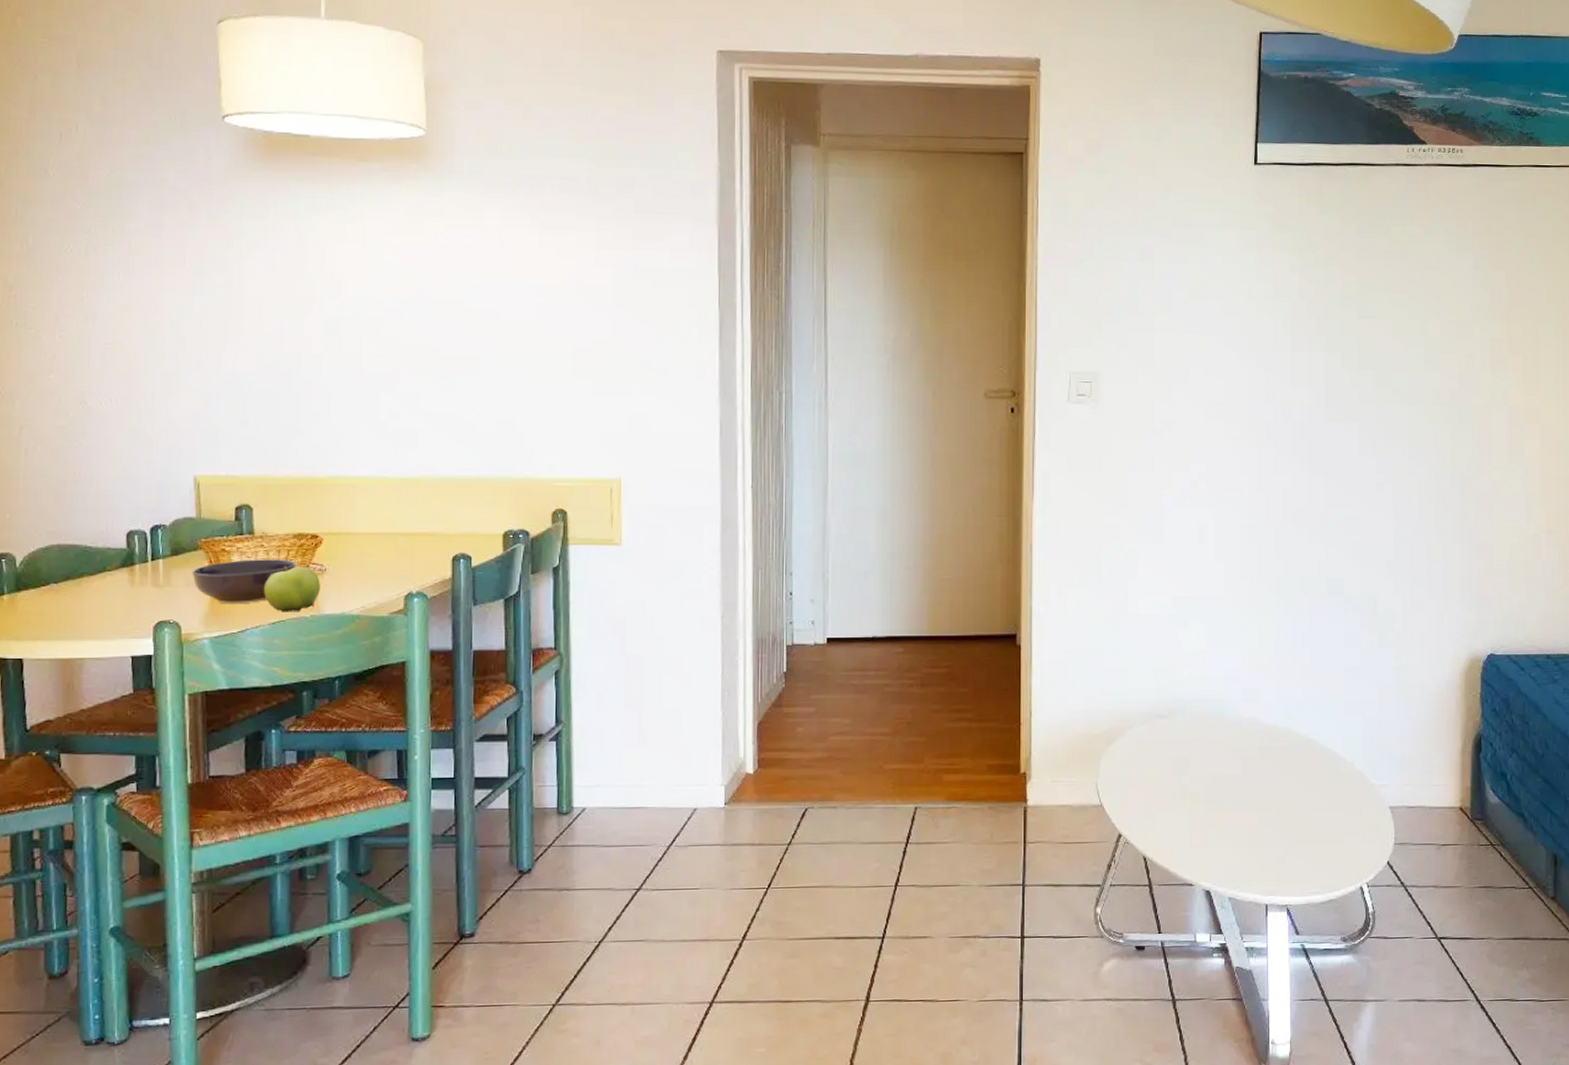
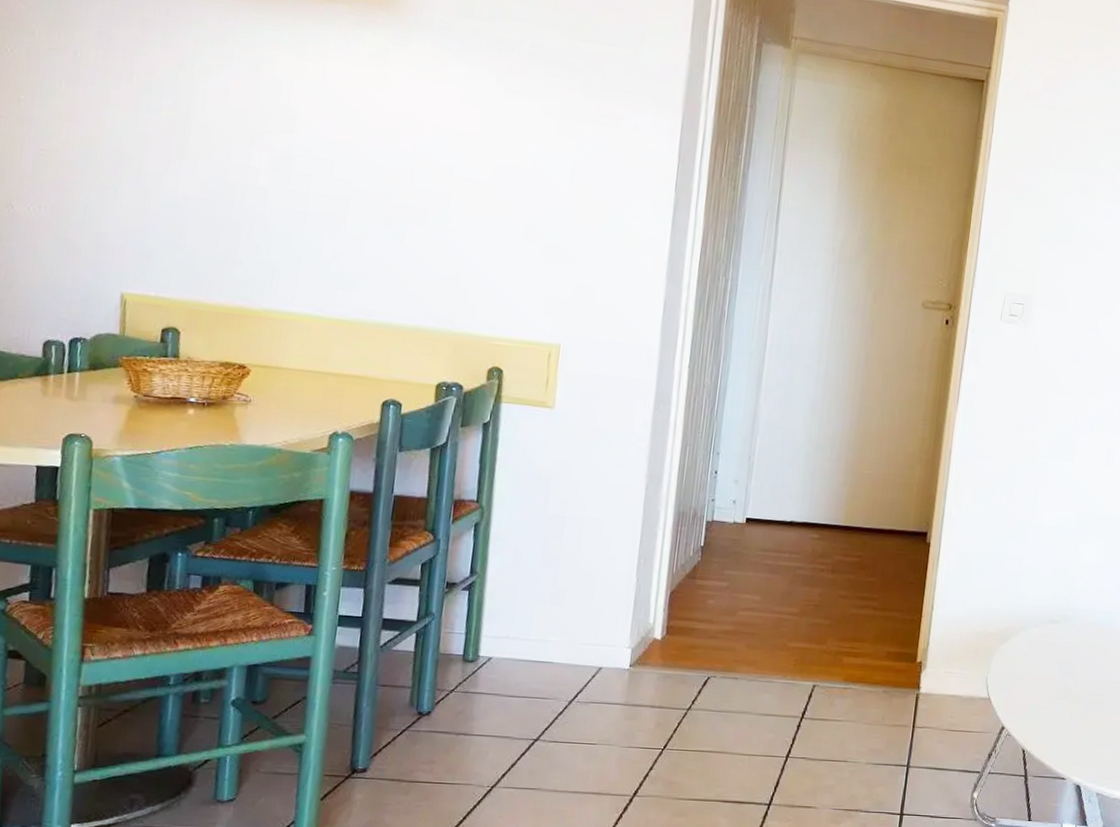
bowl: present [192,559,296,605] -> none [109,382,220,426]
fruit: present [264,566,320,612] -> none [183,393,244,439]

